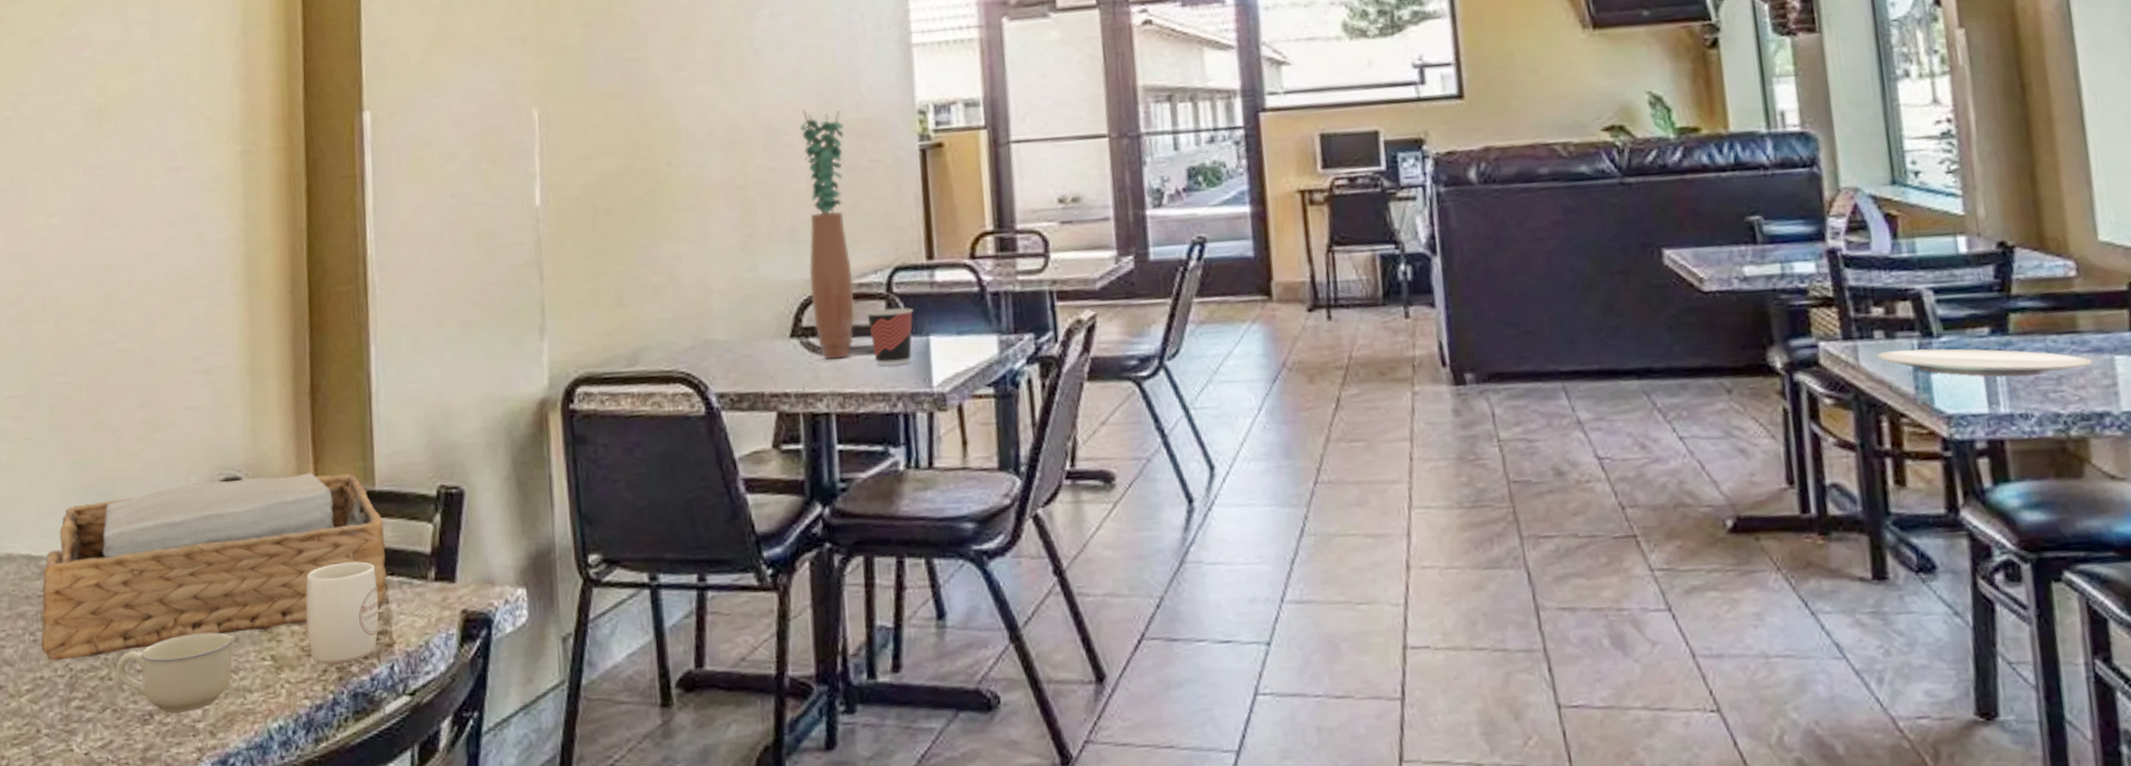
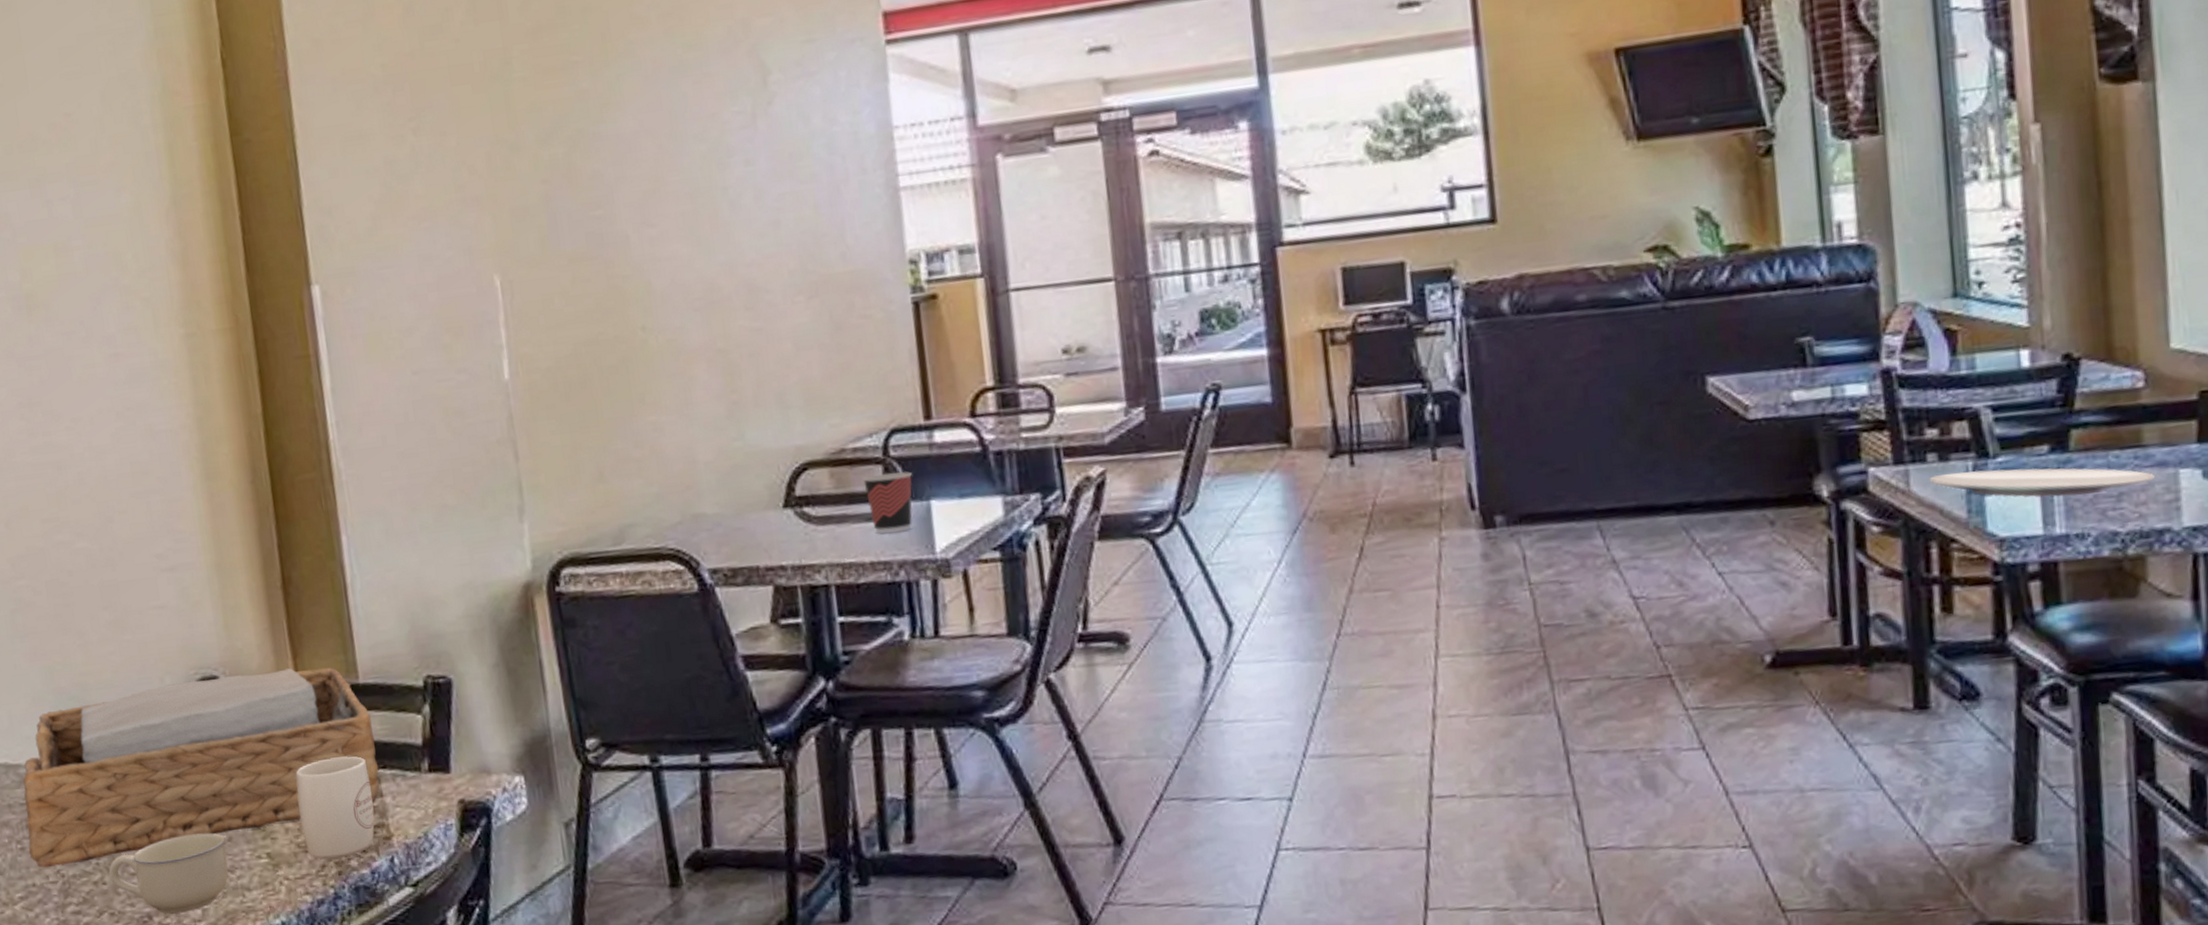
vase: present [799,110,855,359] -> none [782,264,850,529]

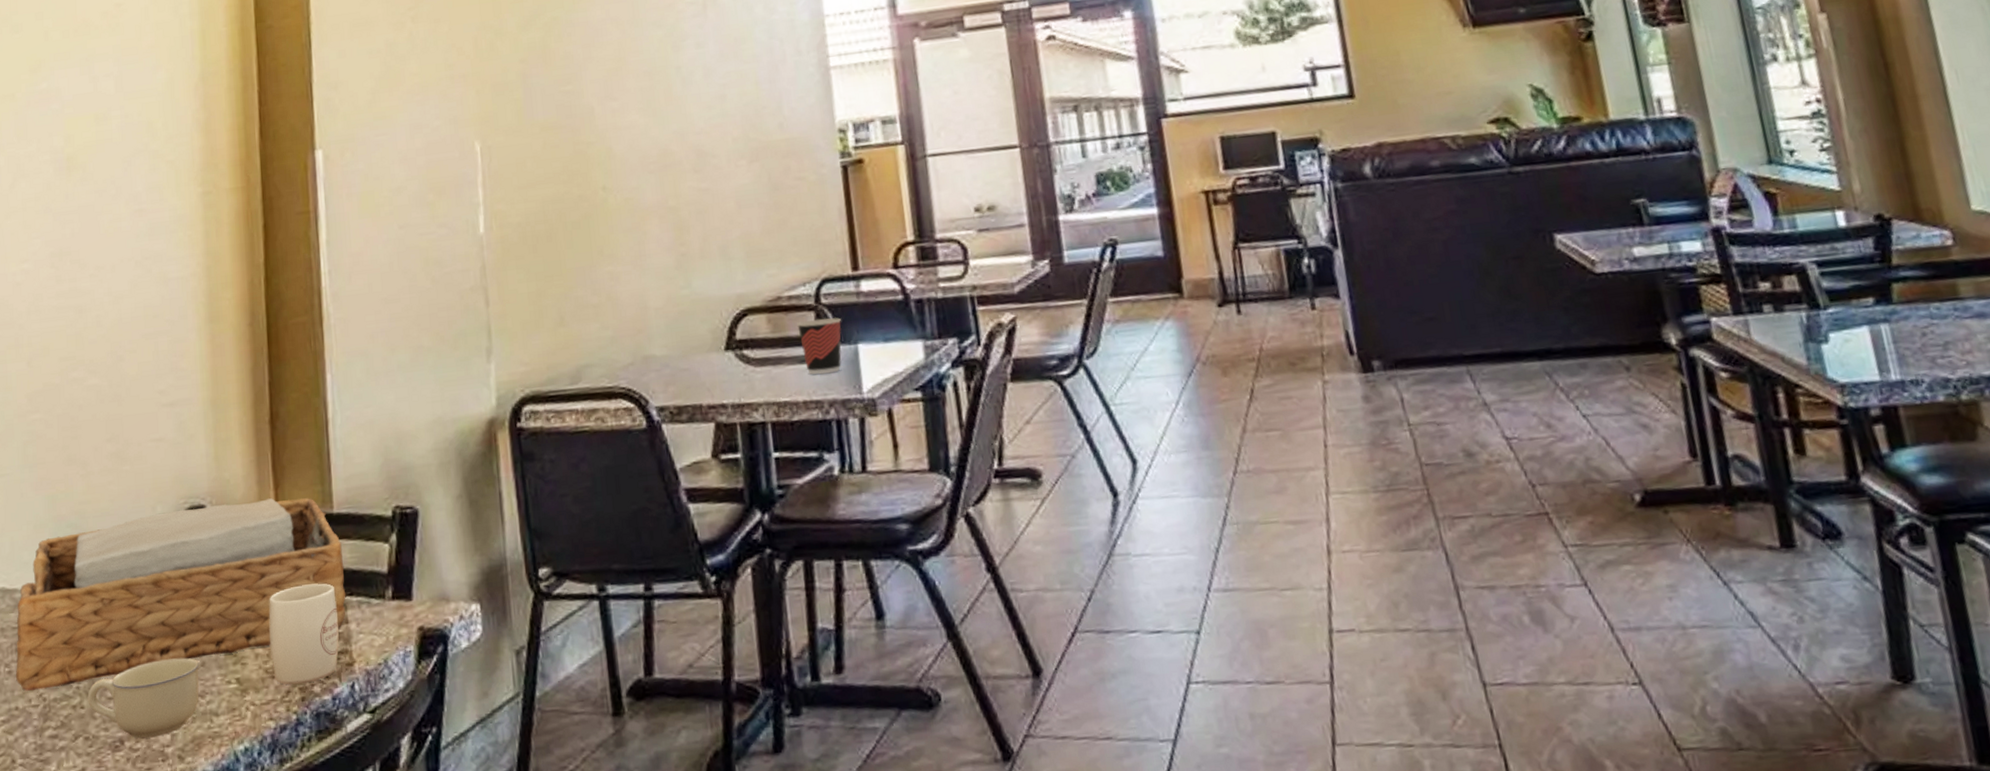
plate: present [1929,468,2156,497] -> none [1767,319,1977,346]

